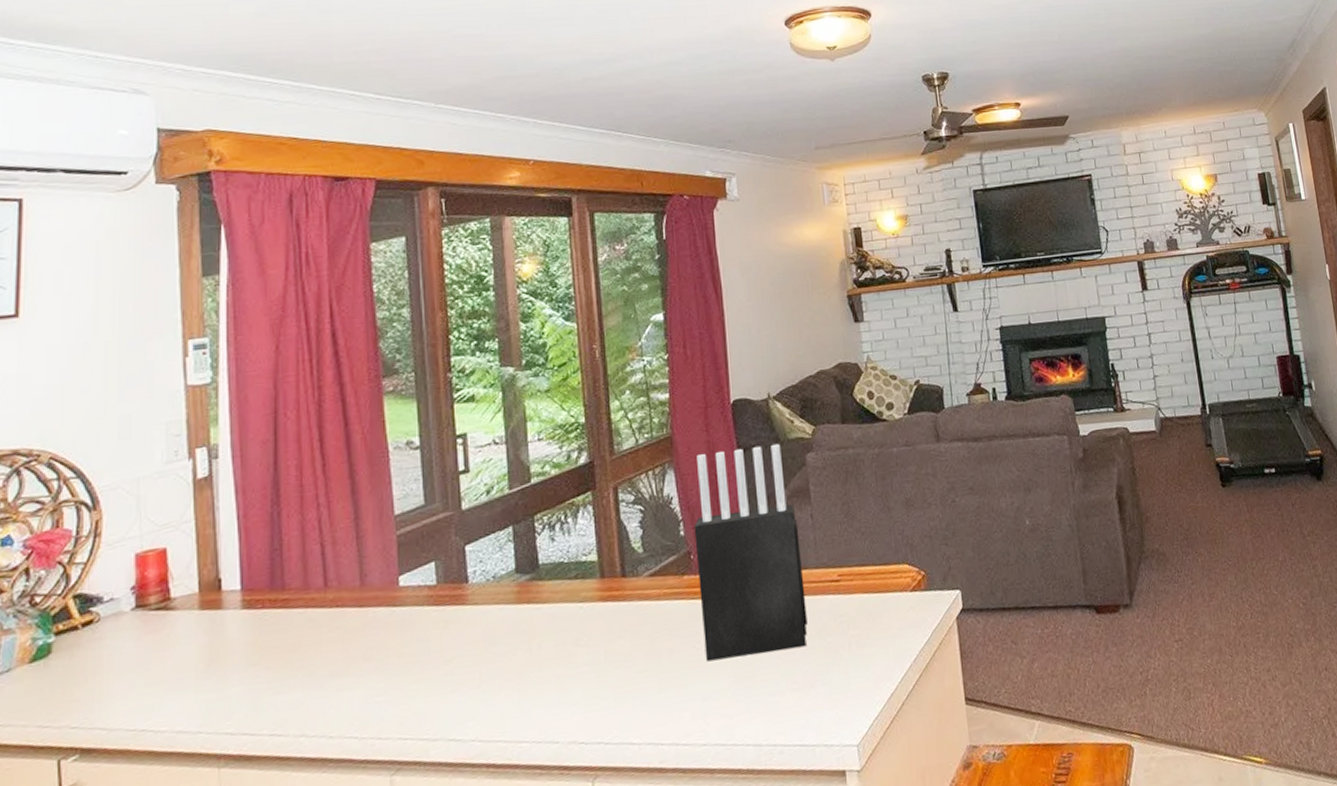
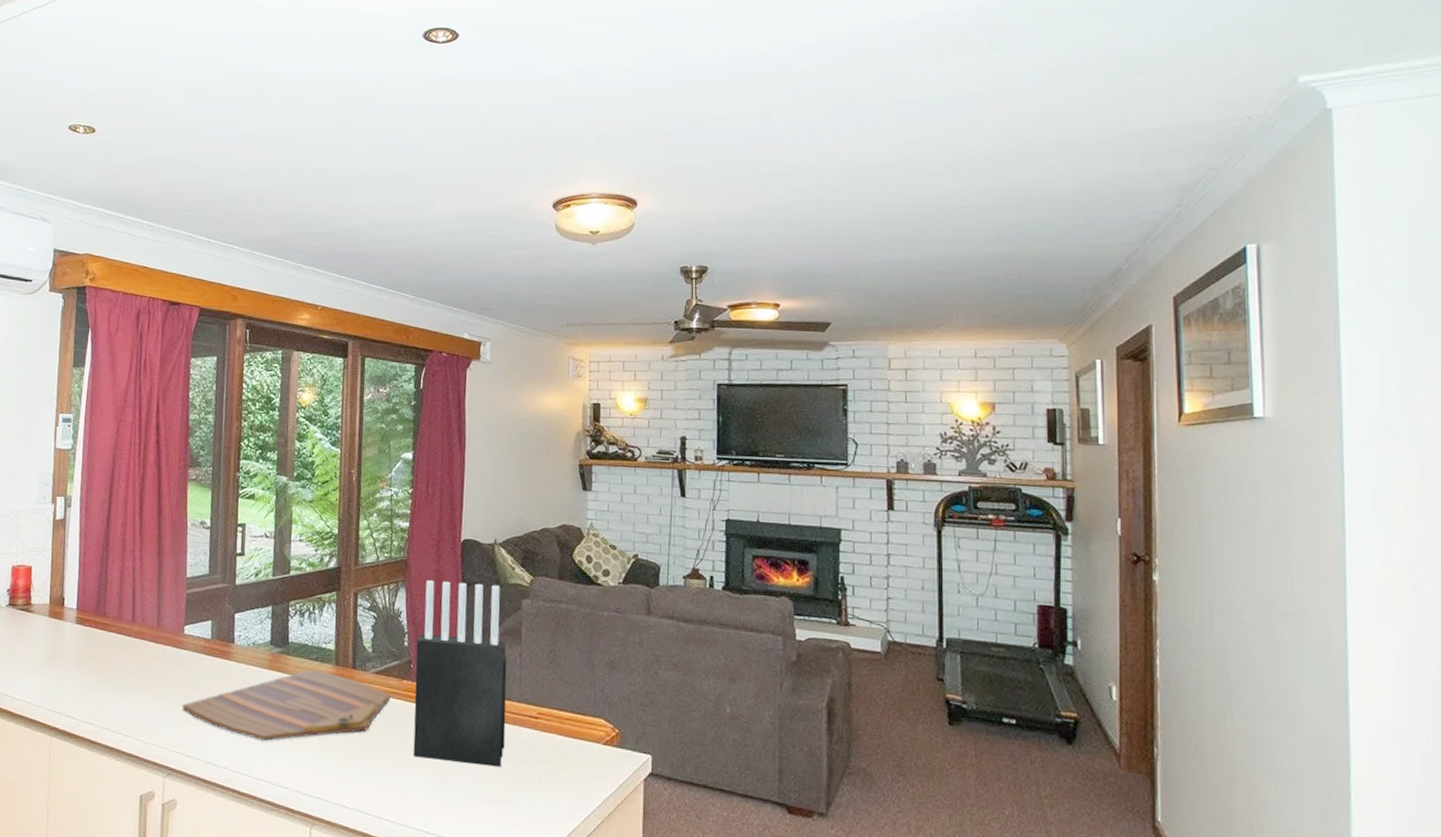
cutting board: none [406,588,671,694] -> present [181,669,390,741]

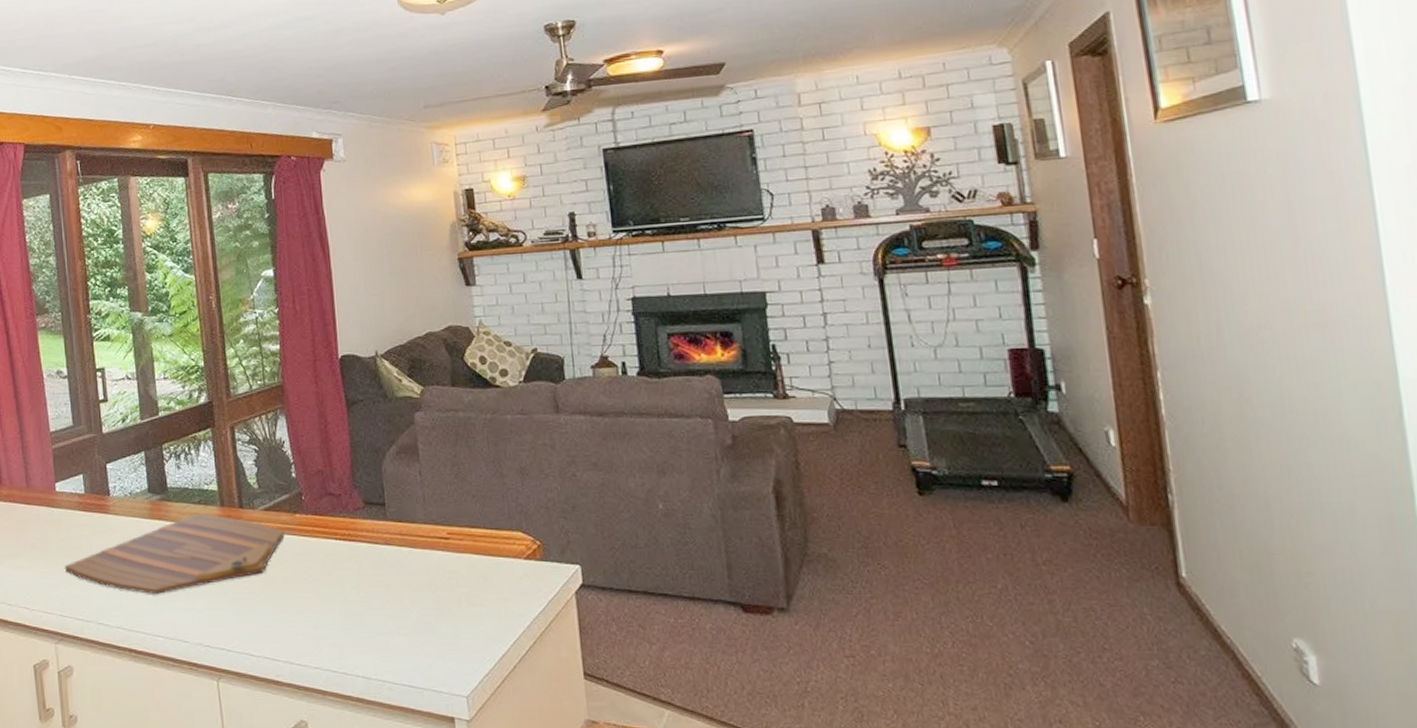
knife block: present [413,580,507,768] -> none [304,400,416,596]

